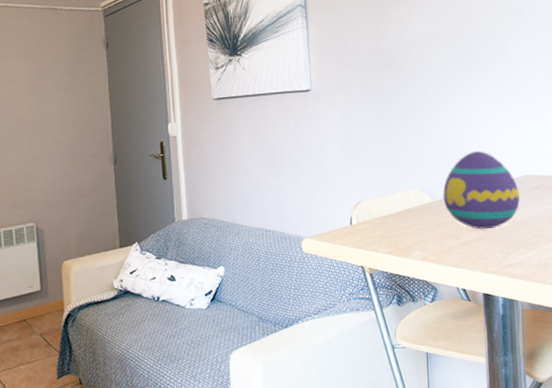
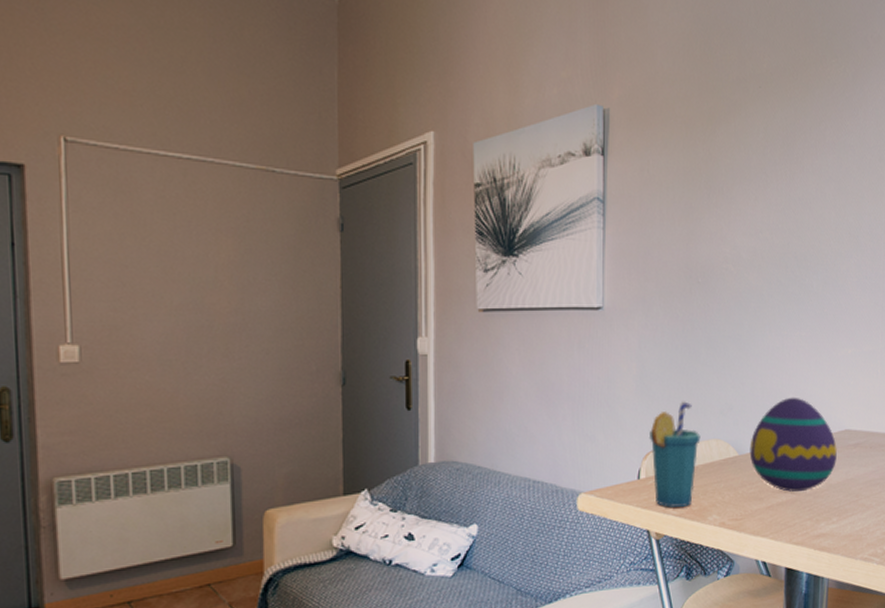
cup: none [356,159,400,247] -> present [648,401,701,508]

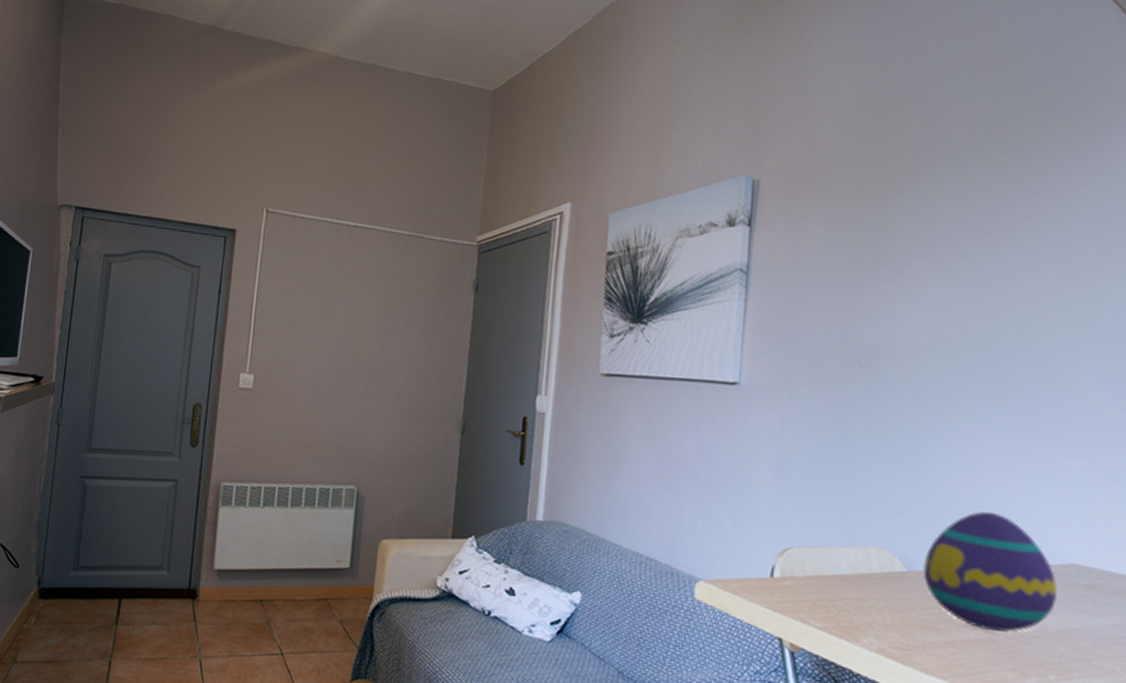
cup: present [648,401,701,508] -> none [787,496,856,621]

